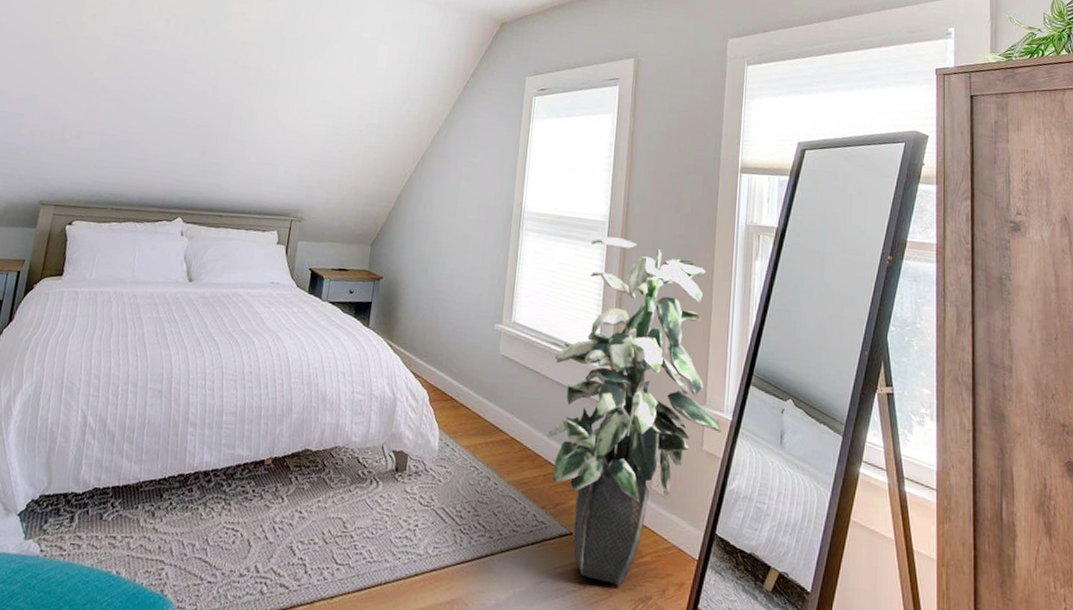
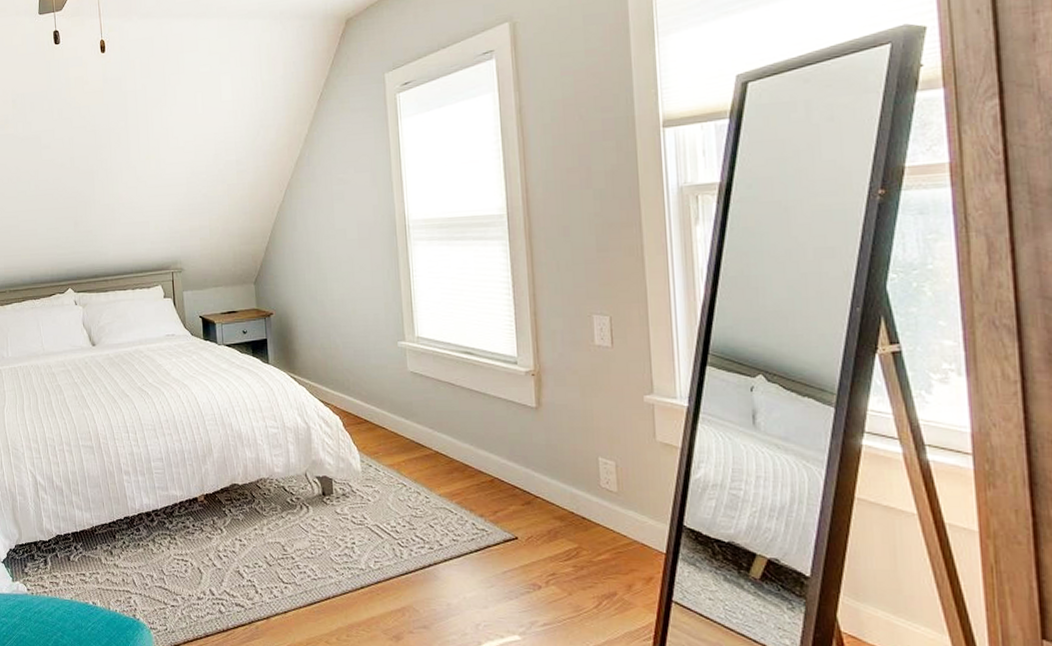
indoor plant: present [546,236,721,585] -> none [468,229,676,583]

